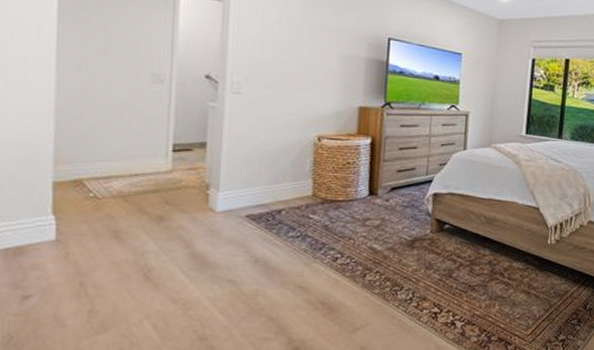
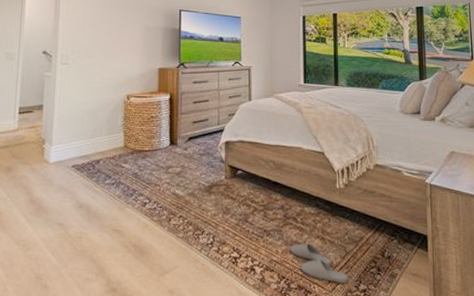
slippers: none [493,298,549,335] -> present [290,243,347,284]

